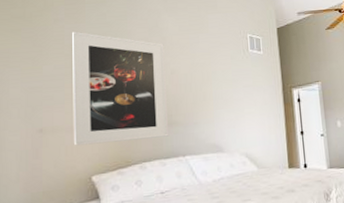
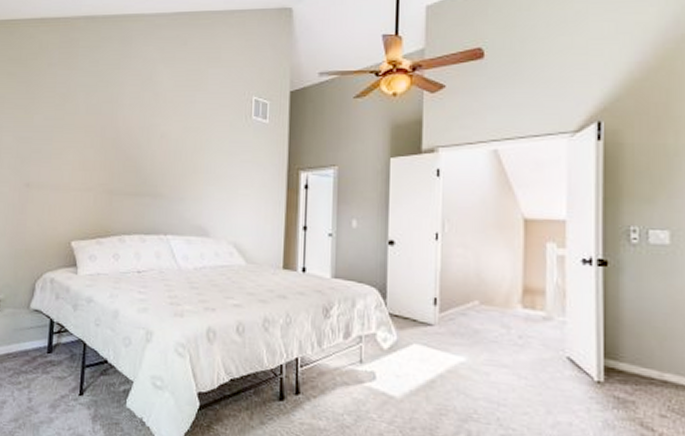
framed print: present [72,31,169,146] -> none [56,79,157,210]

